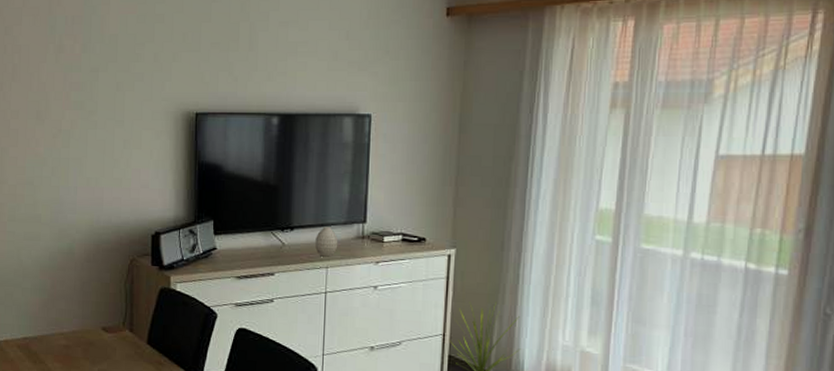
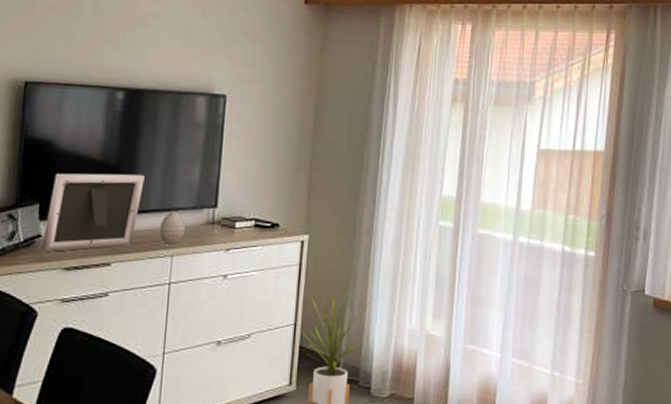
picture frame: none [217,192,300,262] -> present [41,173,145,252]

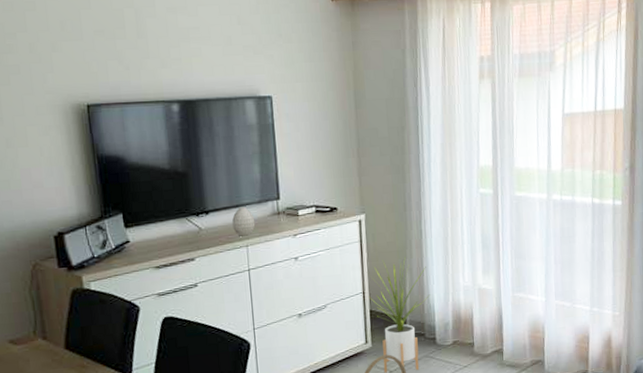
picture frame: present [41,173,145,252] -> none [131,177,212,255]

